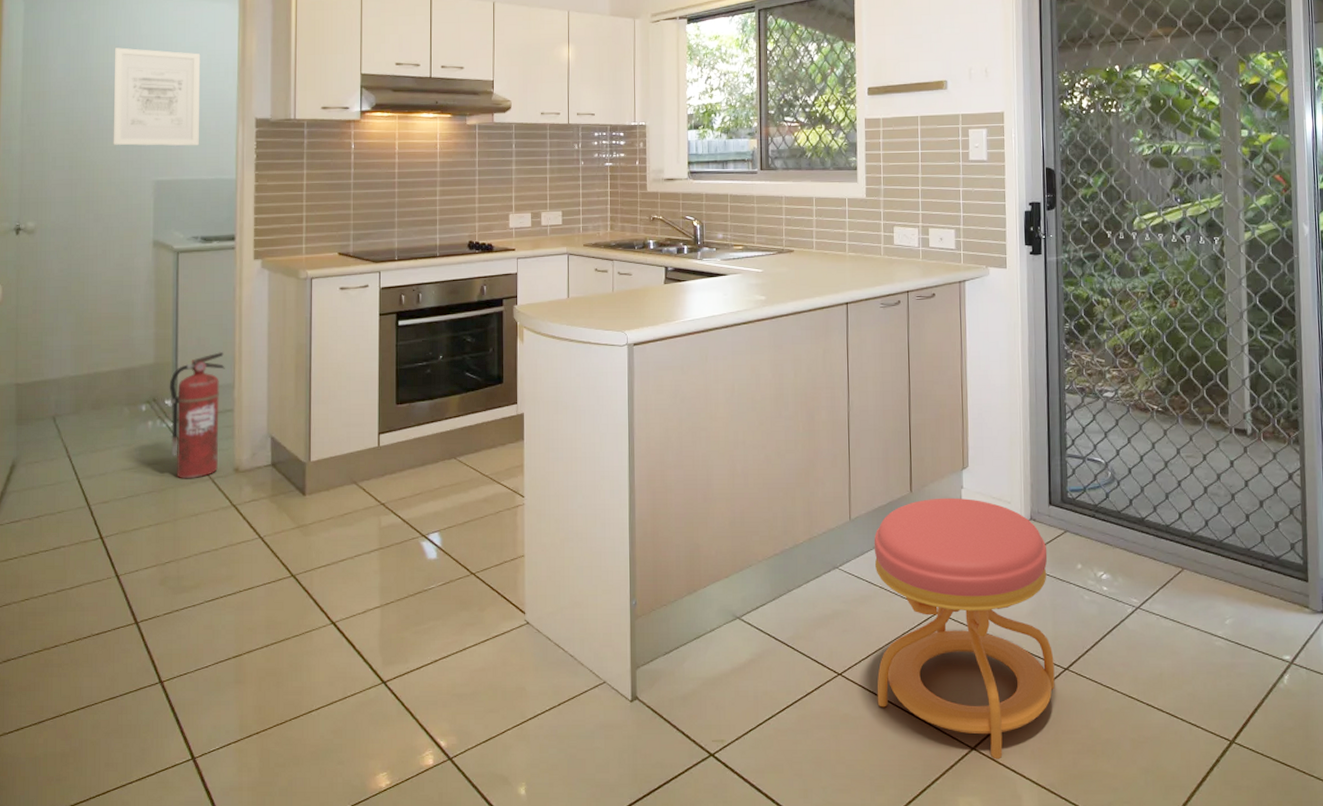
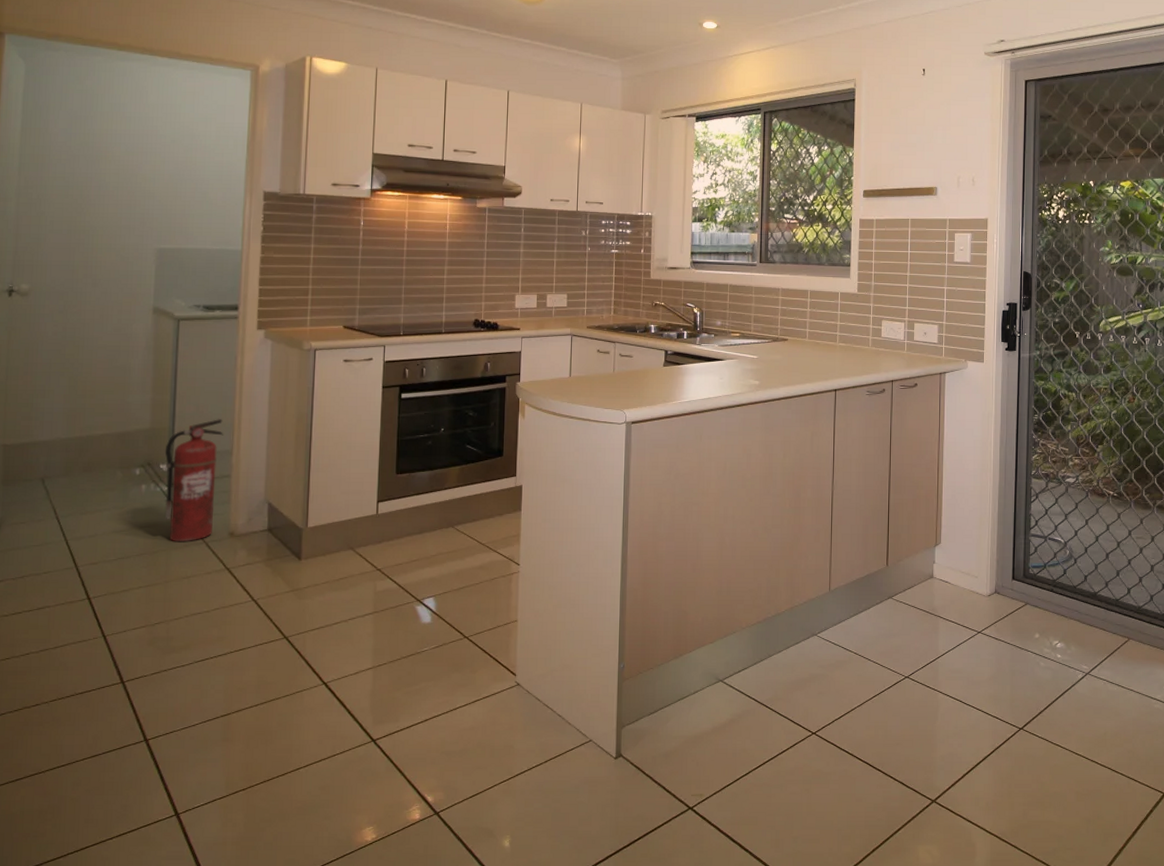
wall art: present [113,47,201,146] -> none [114,115,209,216]
stool: present [874,497,1055,760] -> none [847,571,1010,811]

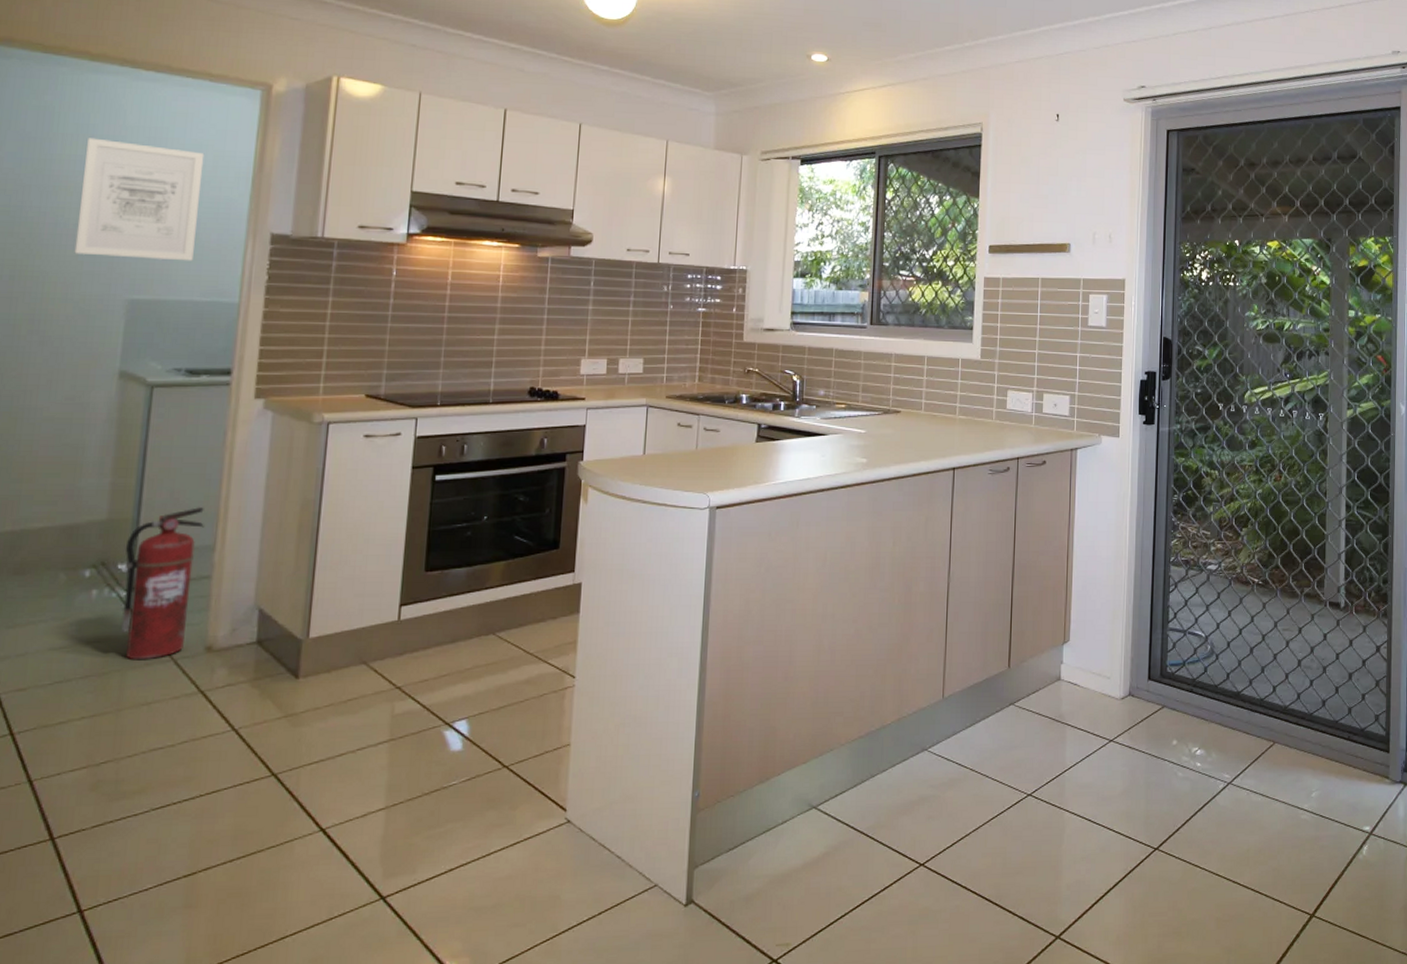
wall art: none [114,115,209,216] -> present [74,138,205,261]

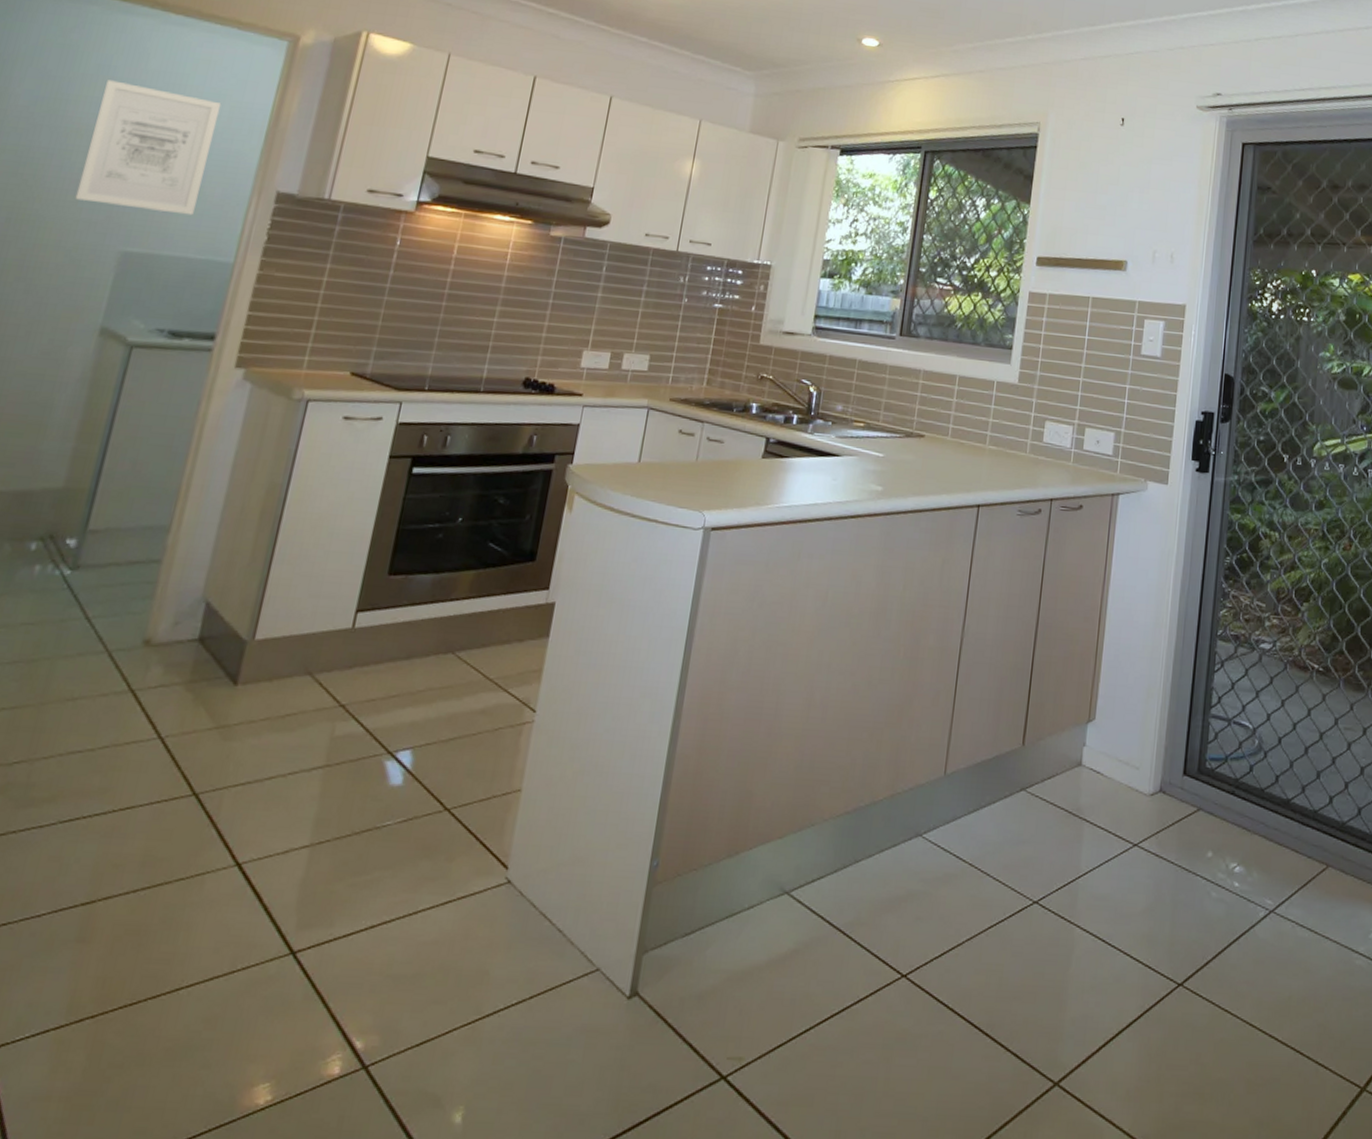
fire extinguisher: present [120,506,205,661] -> none [58,481,166,649]

